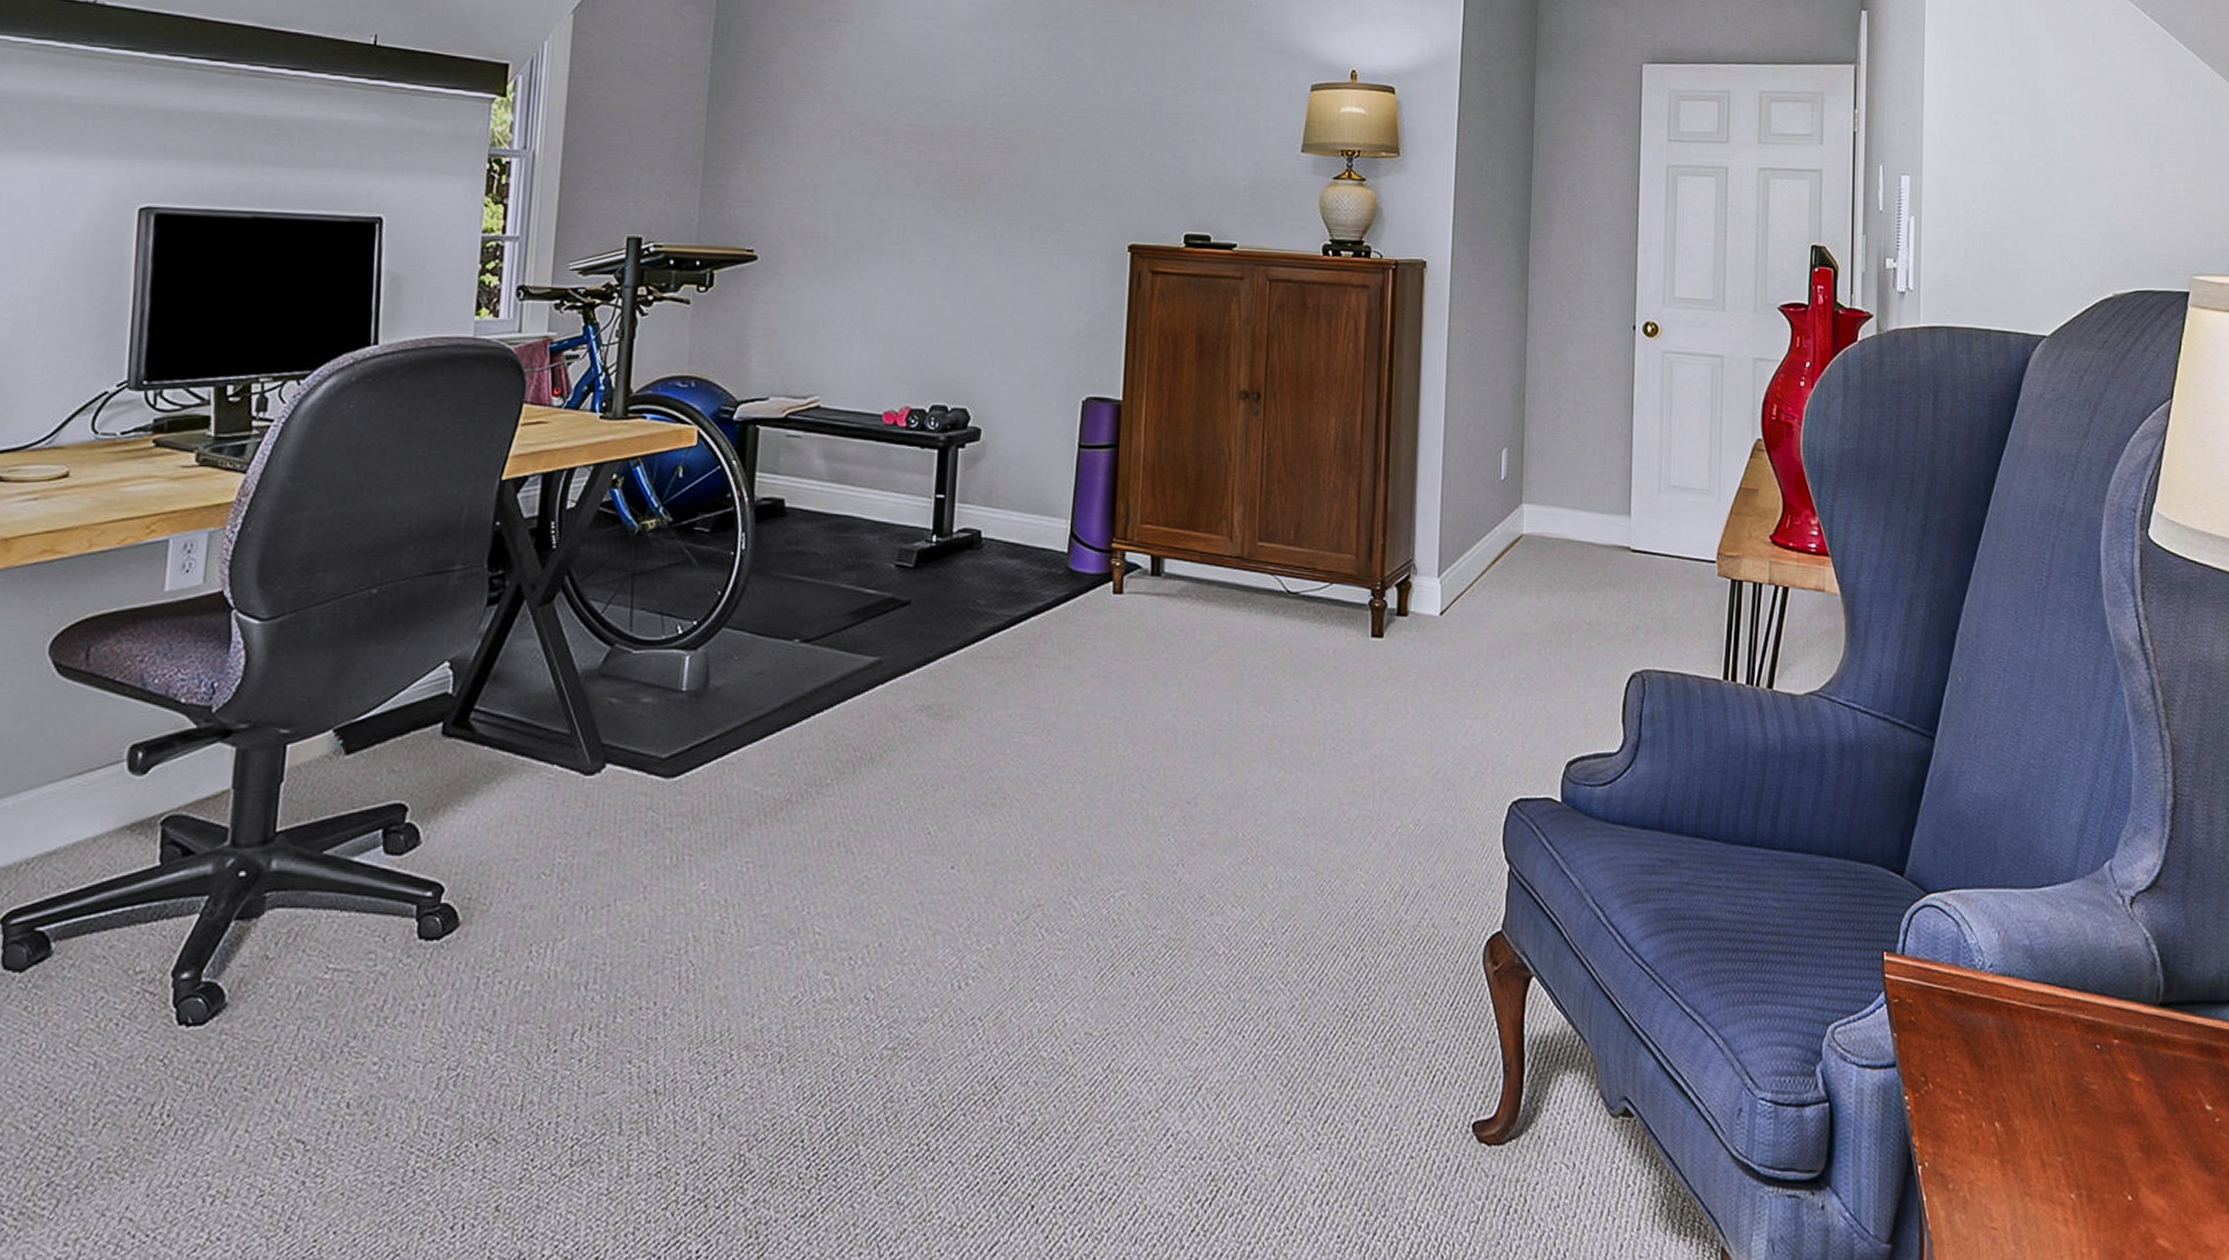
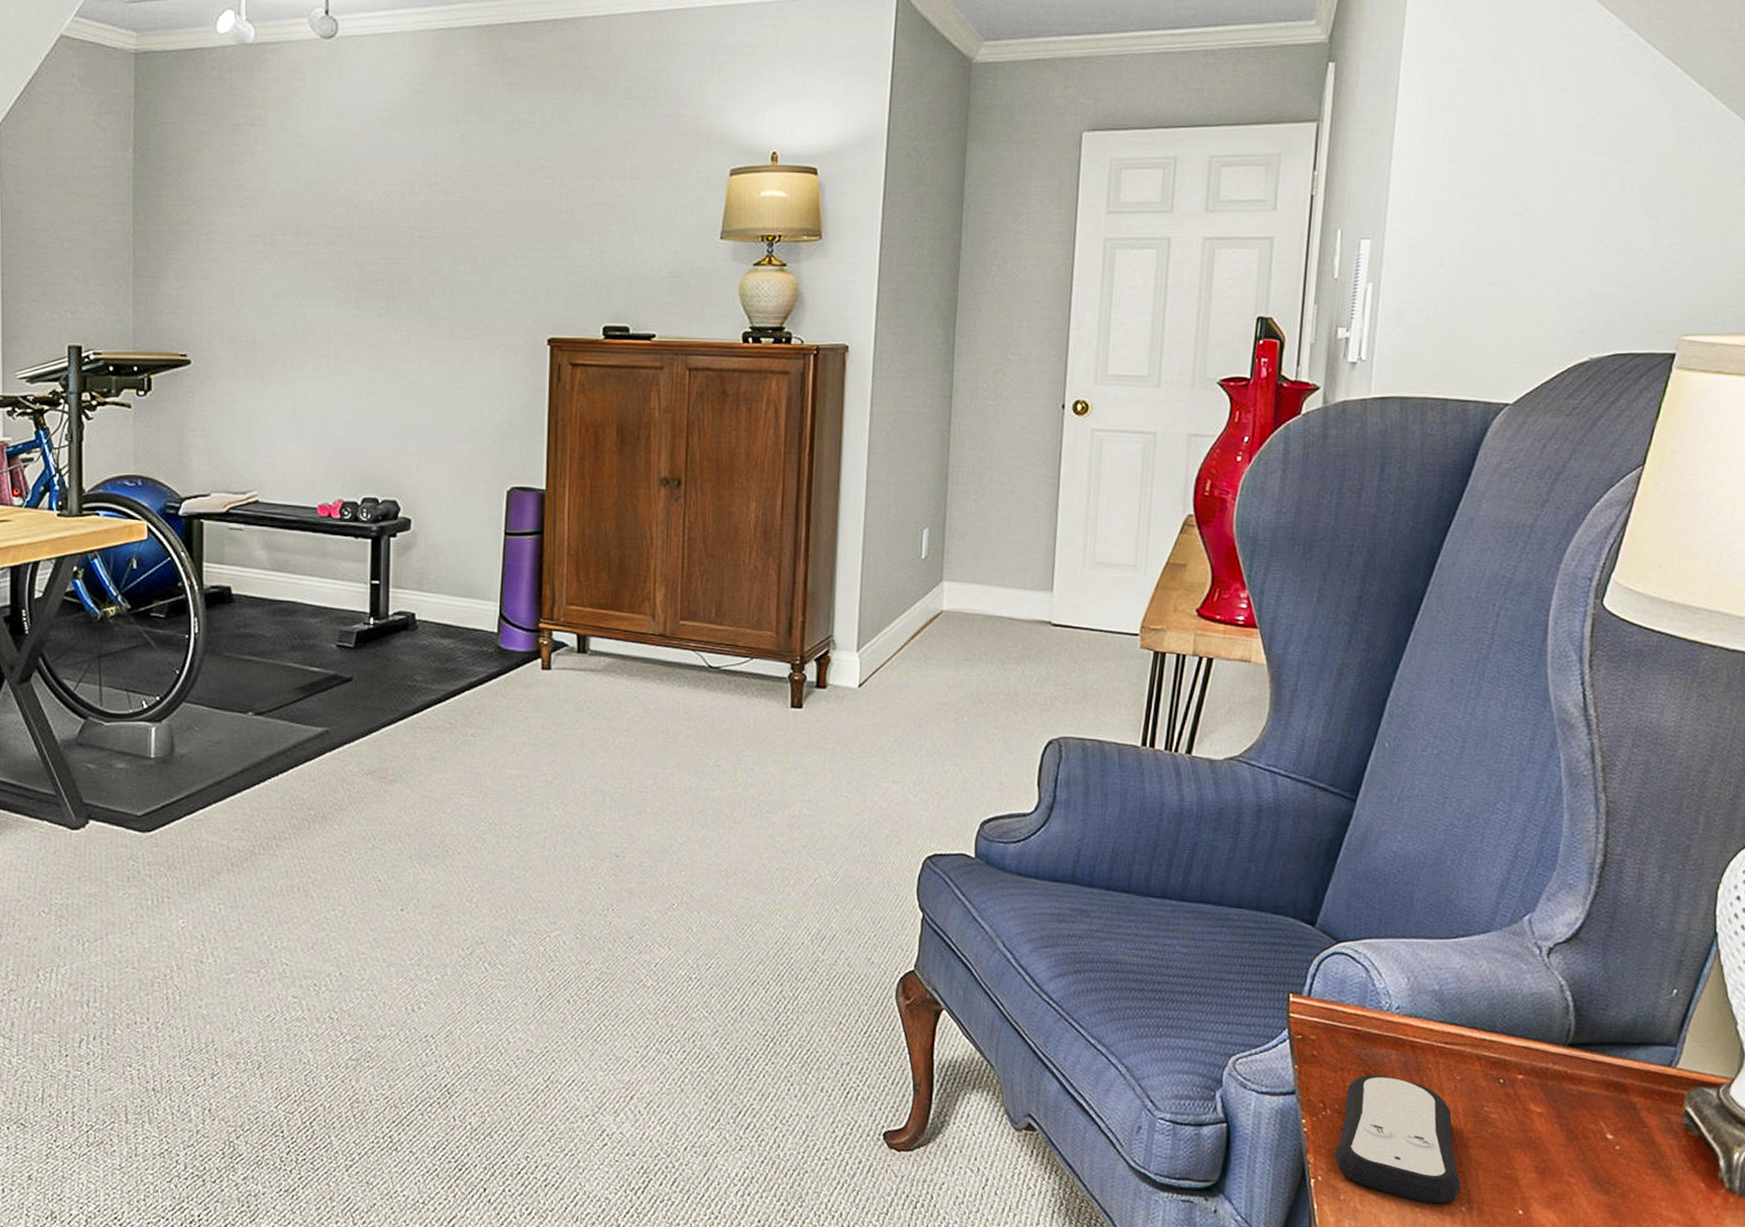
remote control: none [1940,1042,2068,1192] -> present [1334,1075,1461,1204]

